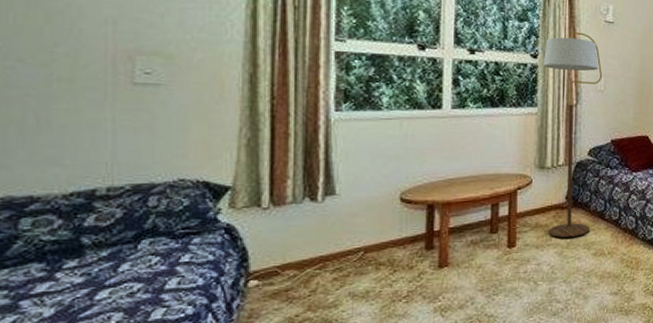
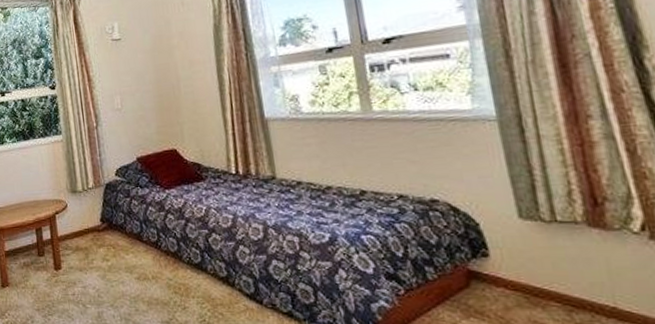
floor lamp: present [543,32,603,237] -> none [60,56,129,260]

